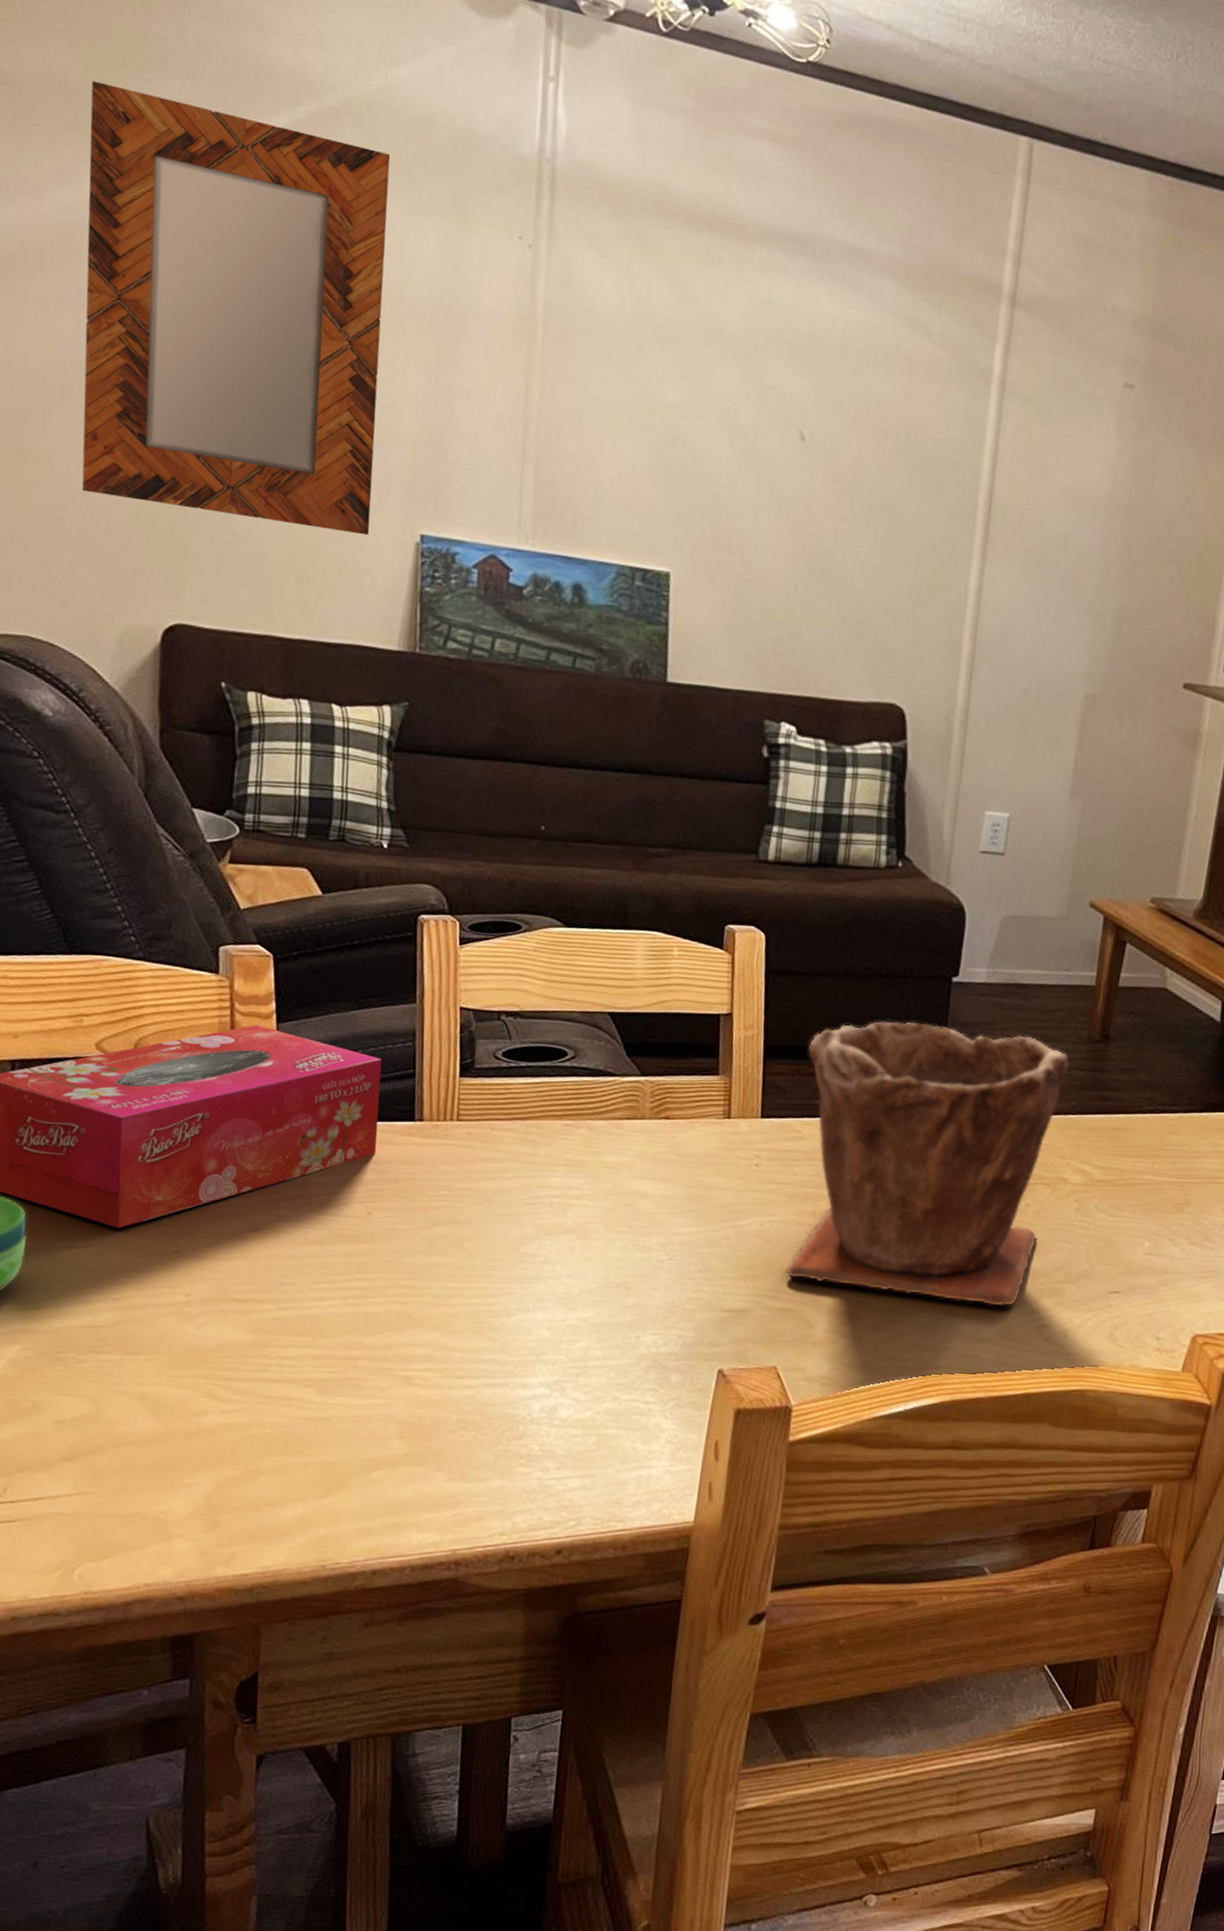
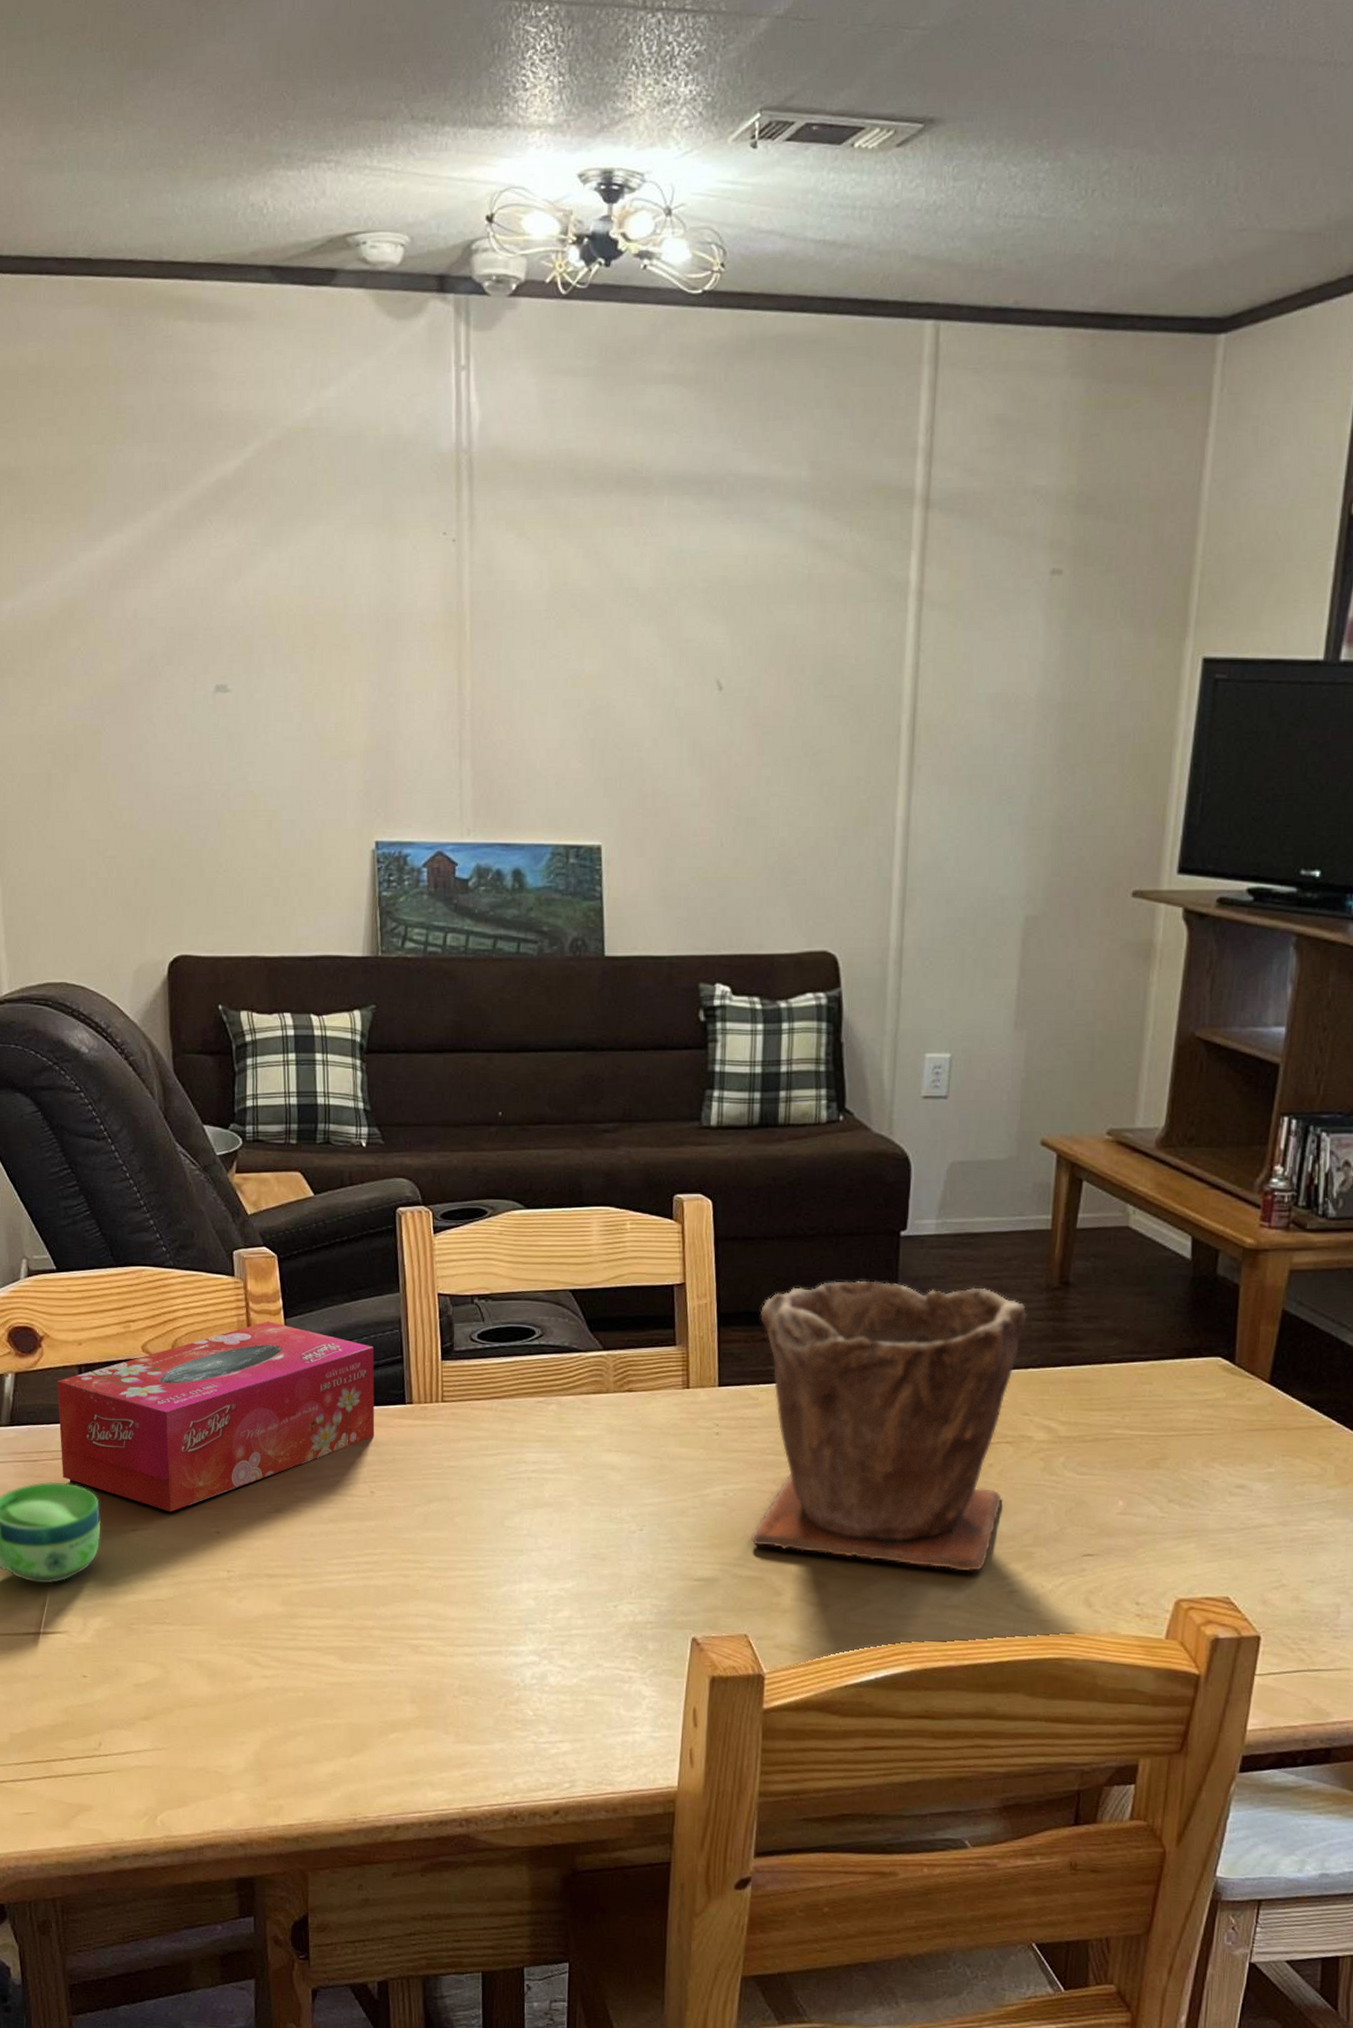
home mirror: present [81,80,390,536] -> none [78,461,332,849]

